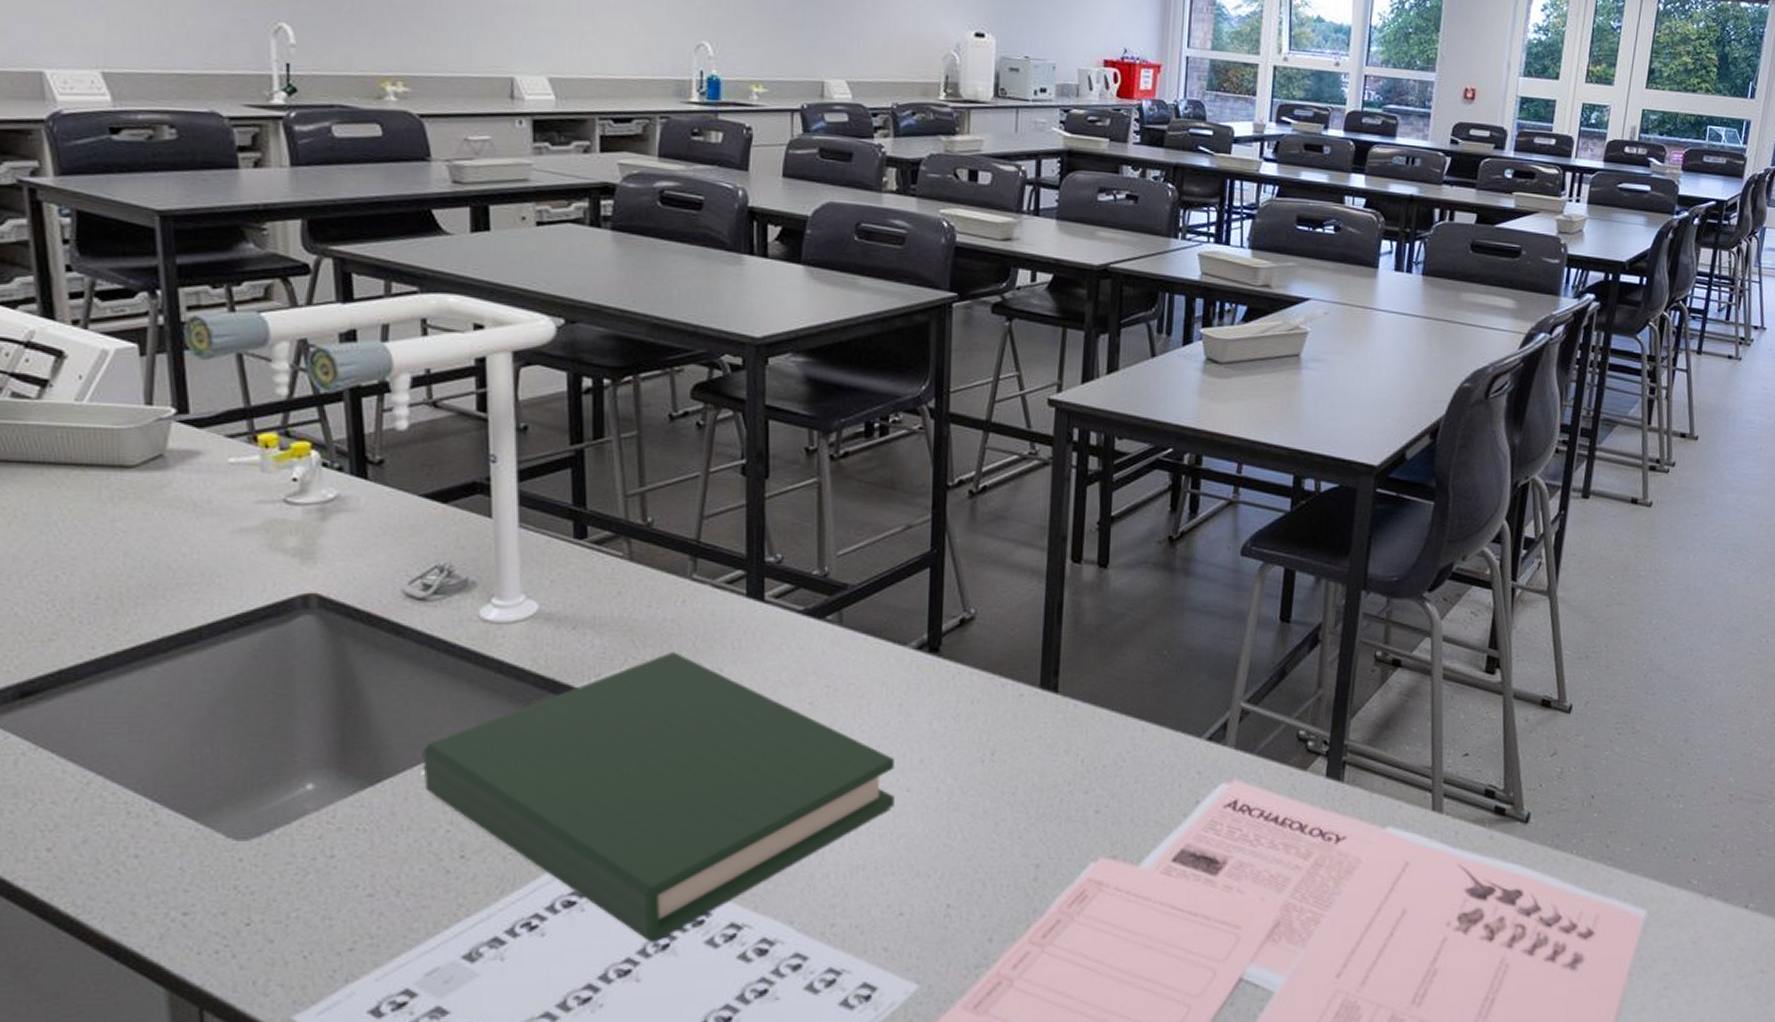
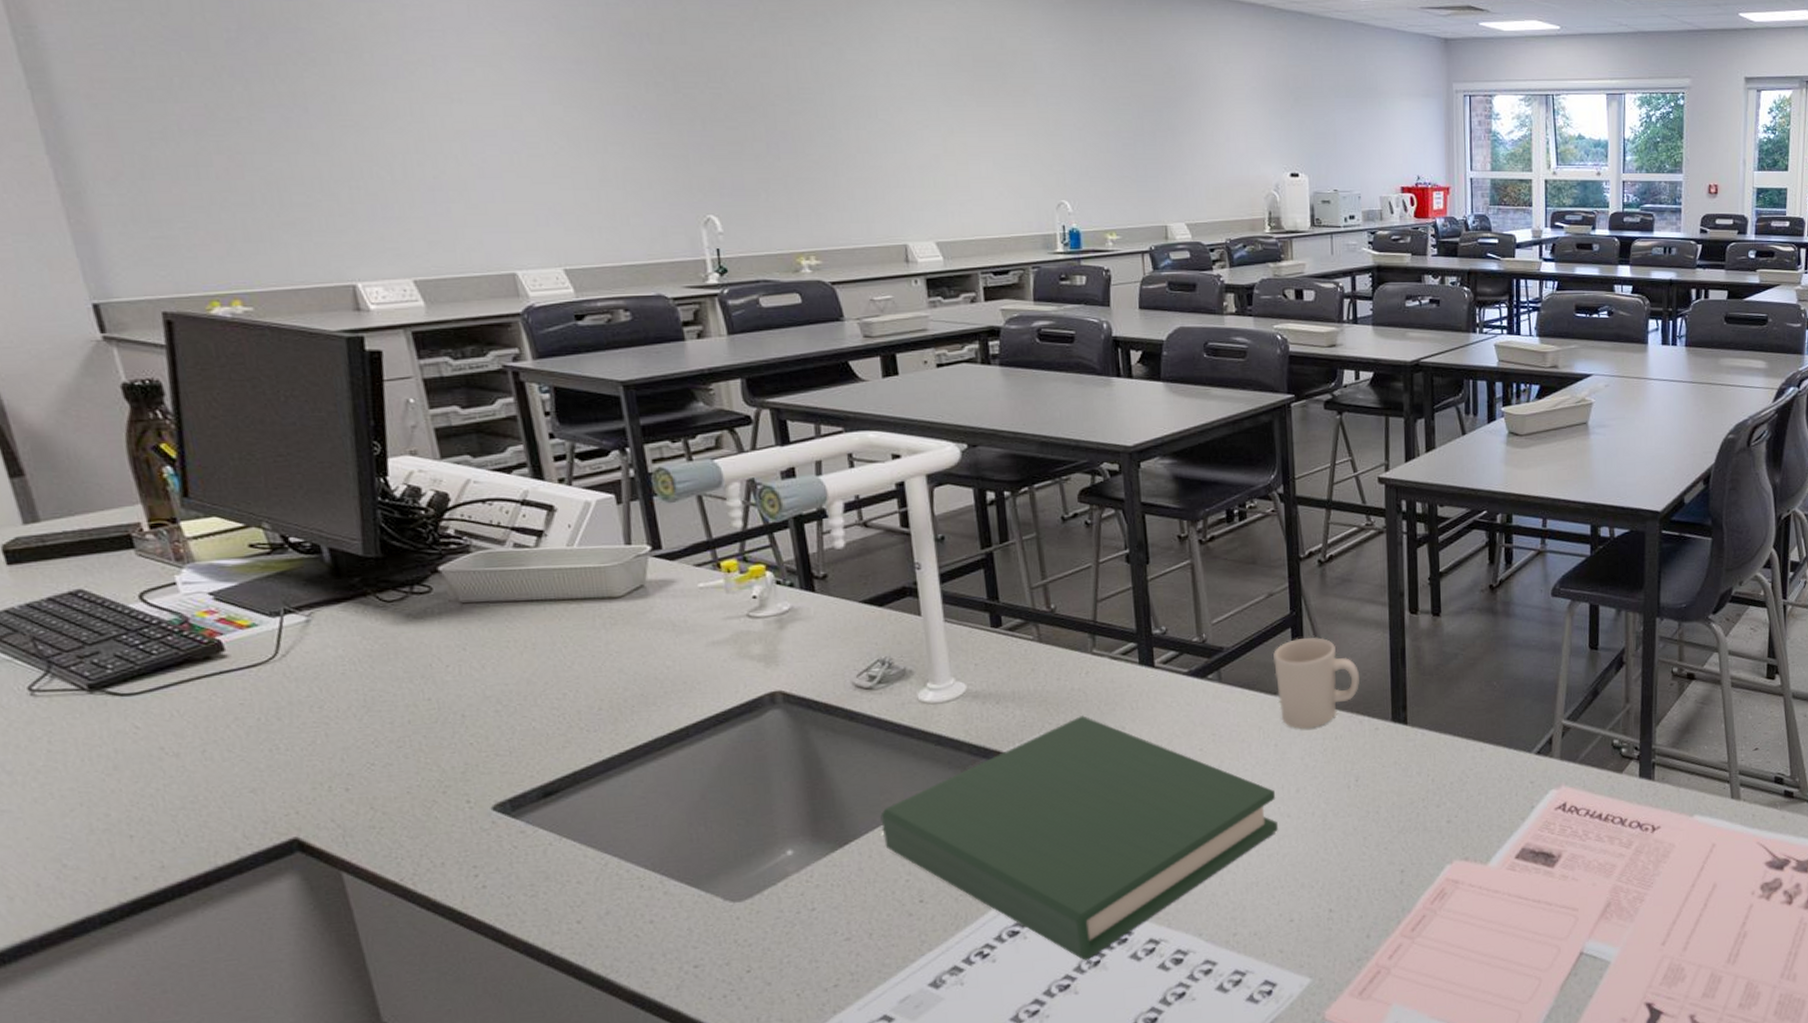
mug: none [905,580,1007,689] -> present [1272,636,1360,730]

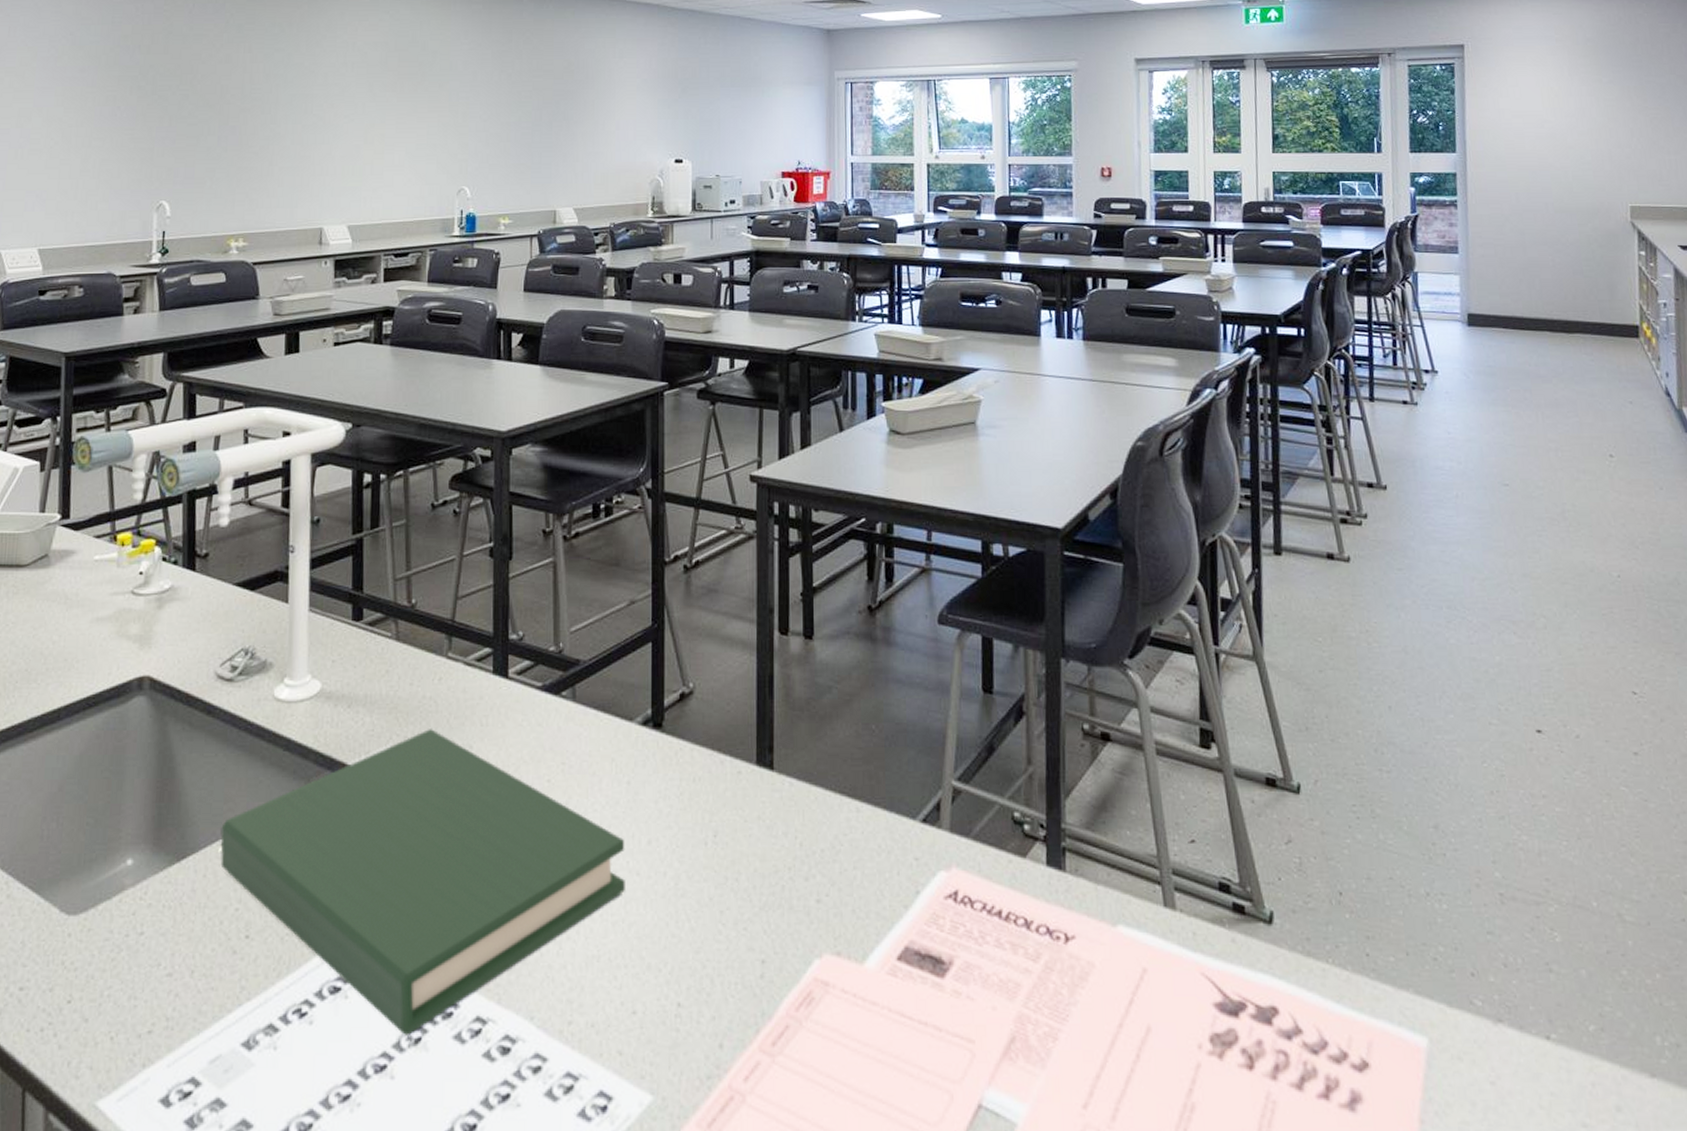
mug: present [1272,636,1360,730] -> none [630,654,723,766]

